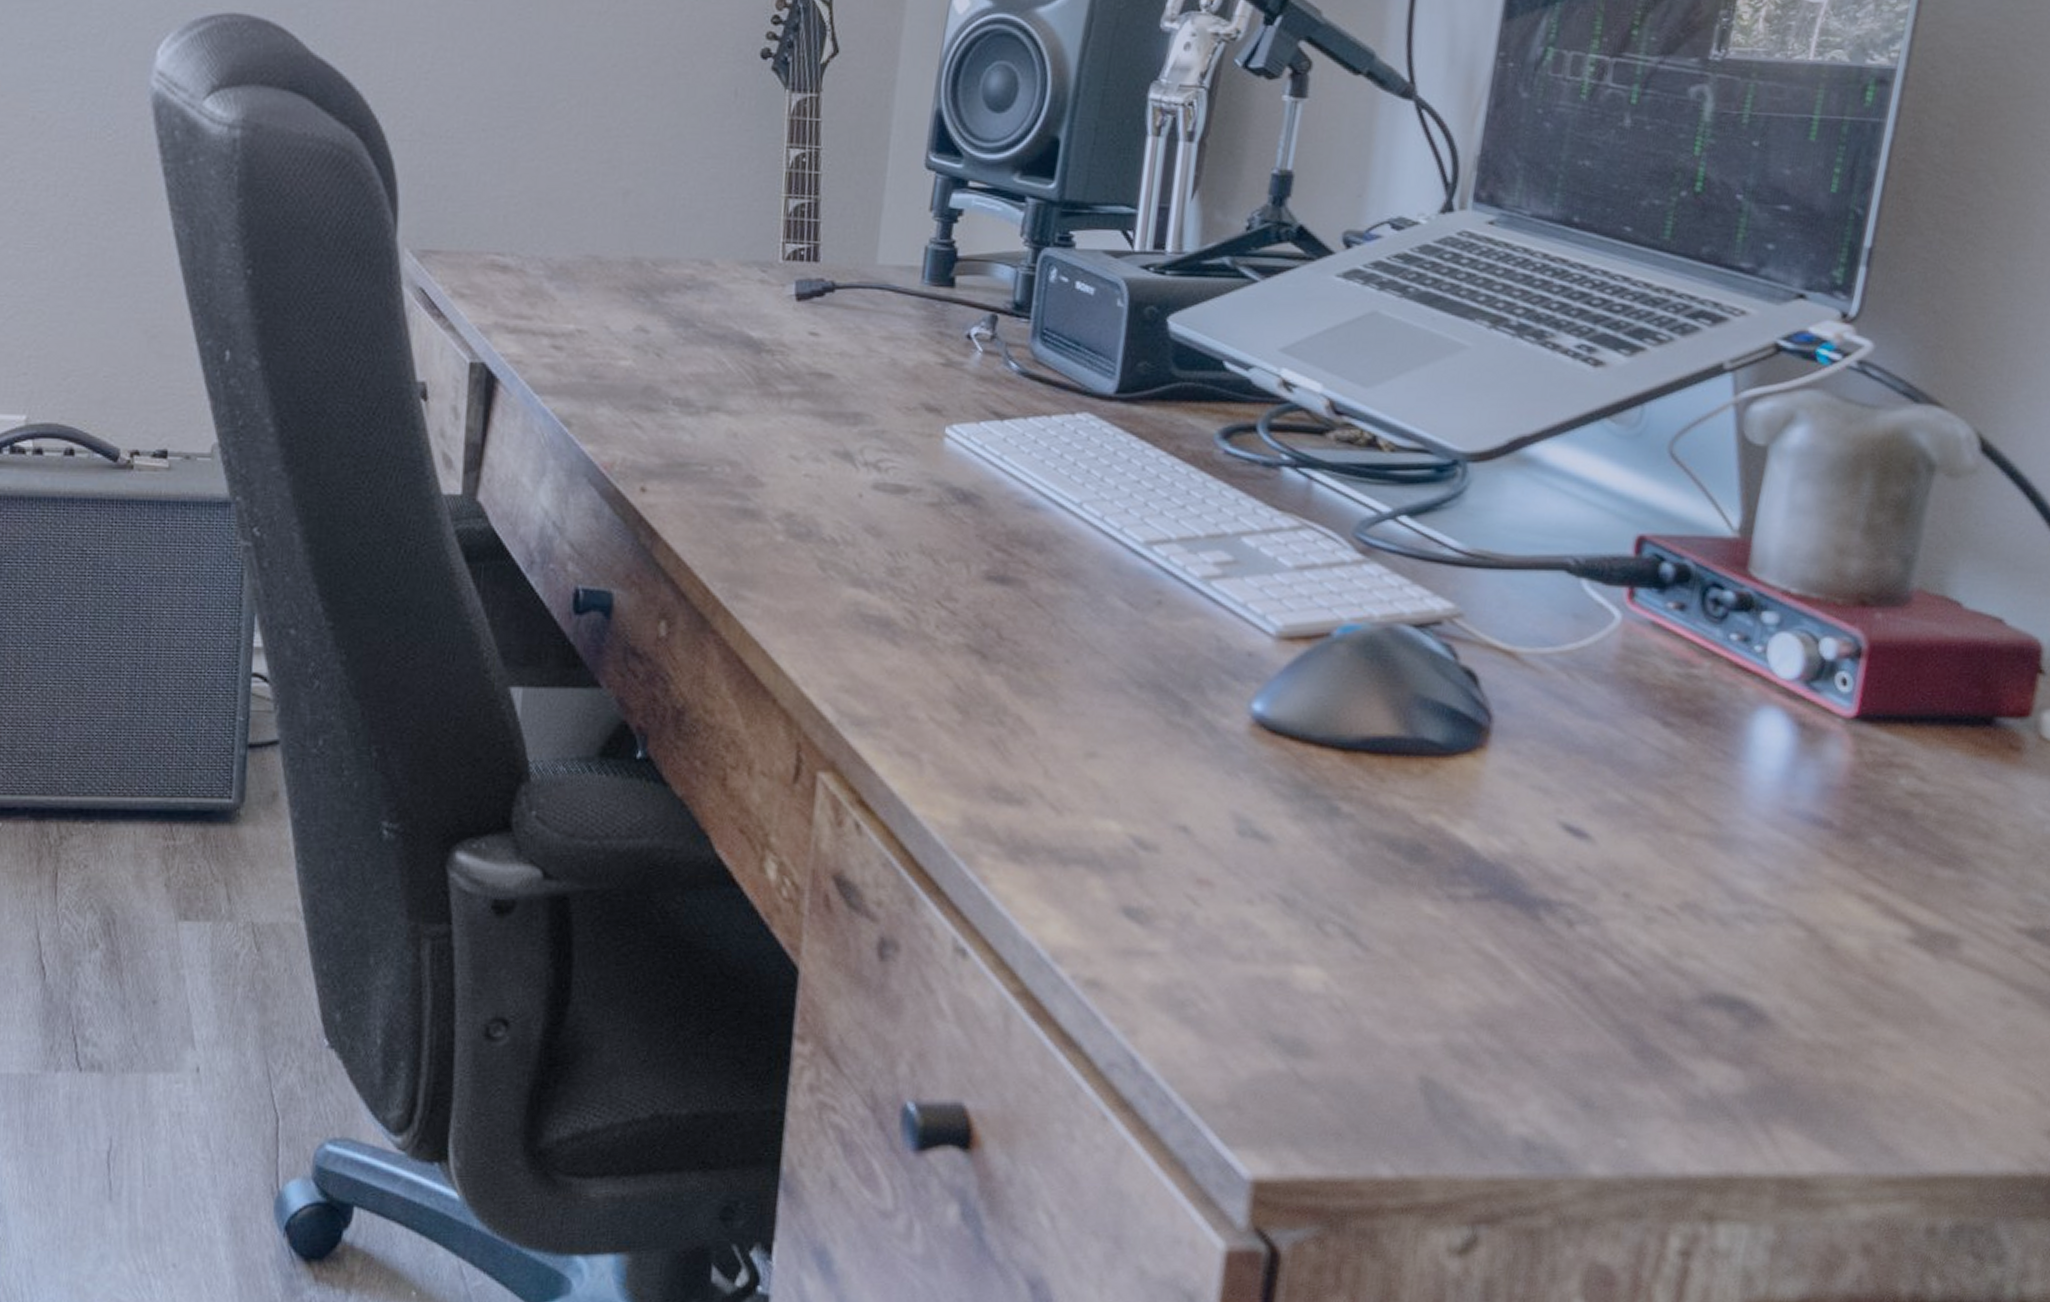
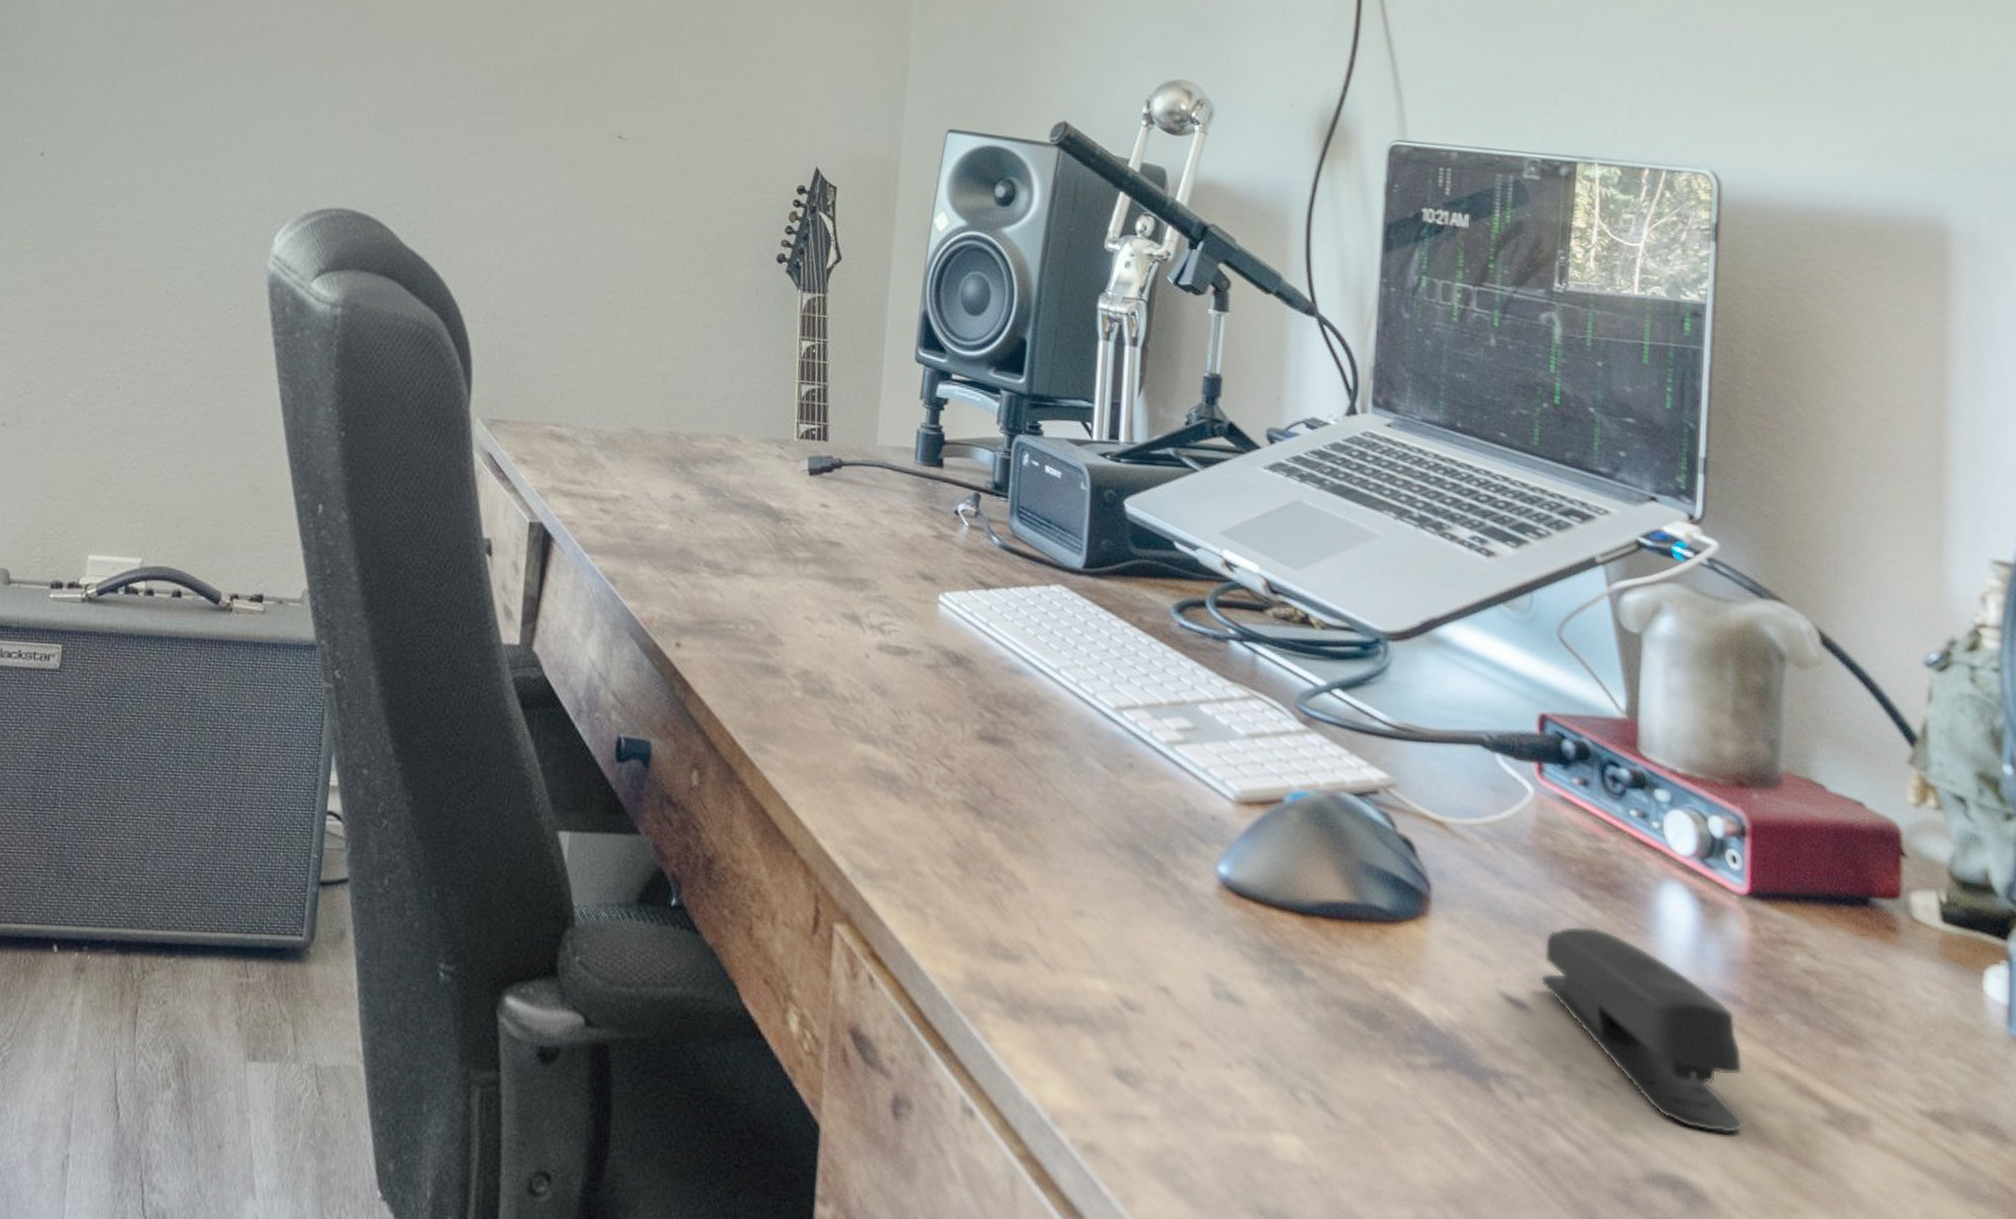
stapler: none [1607,753,1825,956] -> present [1541,925,1745,1135]

